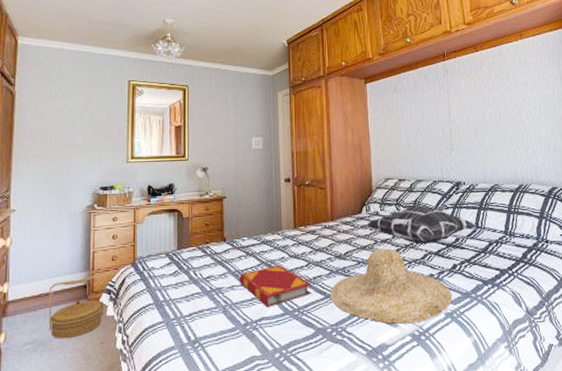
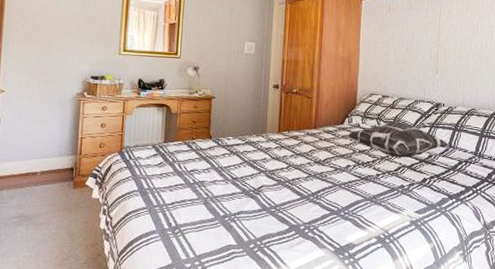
basket: present [48,274,106,339] -> none [35,159,93,216]
hardback book: present [240,264,312,307] -> none [222,164,290,203]
straw hat: present [330,248,453,324] -> none [306,158,419,227]

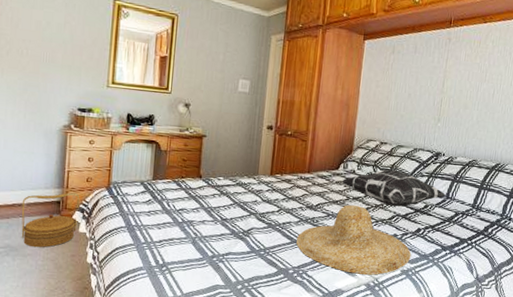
basket: none [35,159,93,216] -> present [21,192,80,248]
straw hat: none [306,158,419,227] -> present [296,205,412,275]

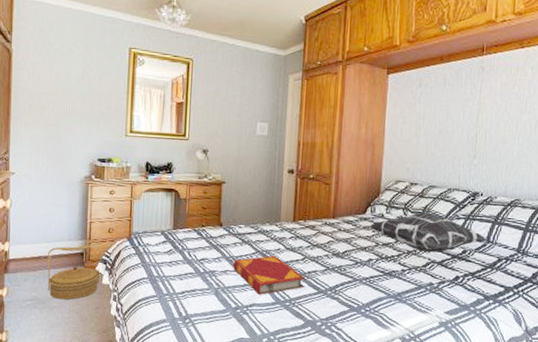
hardback book: none [211,206,280,244] -> present [233,255,306,295]
straw hat: present [296,205,412,275] -> none [323,251,450,328]

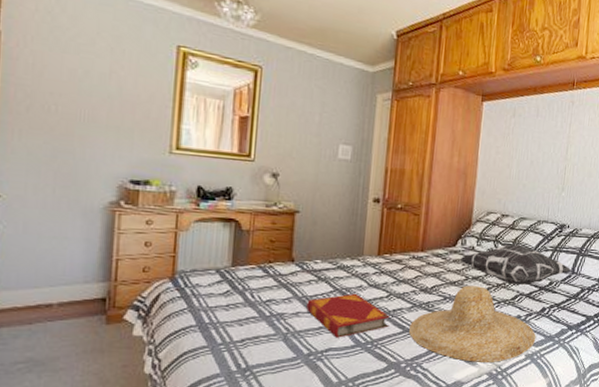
basket: present [47,244,103,300] -> none [50,287,134,360]
straw hat: none [323,251,450,328] -> present [409,286,536,362]

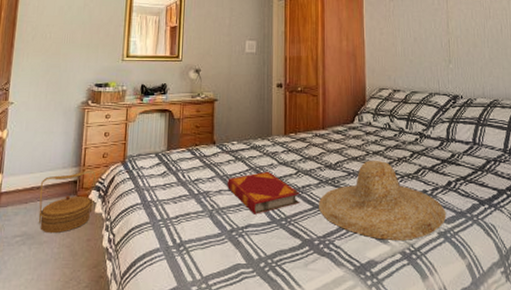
basket: none [50,287,134,360] -> present [38,171,96,234]
decorative pillow: present [459,244,572,285] -> none [358,118,473,159]

